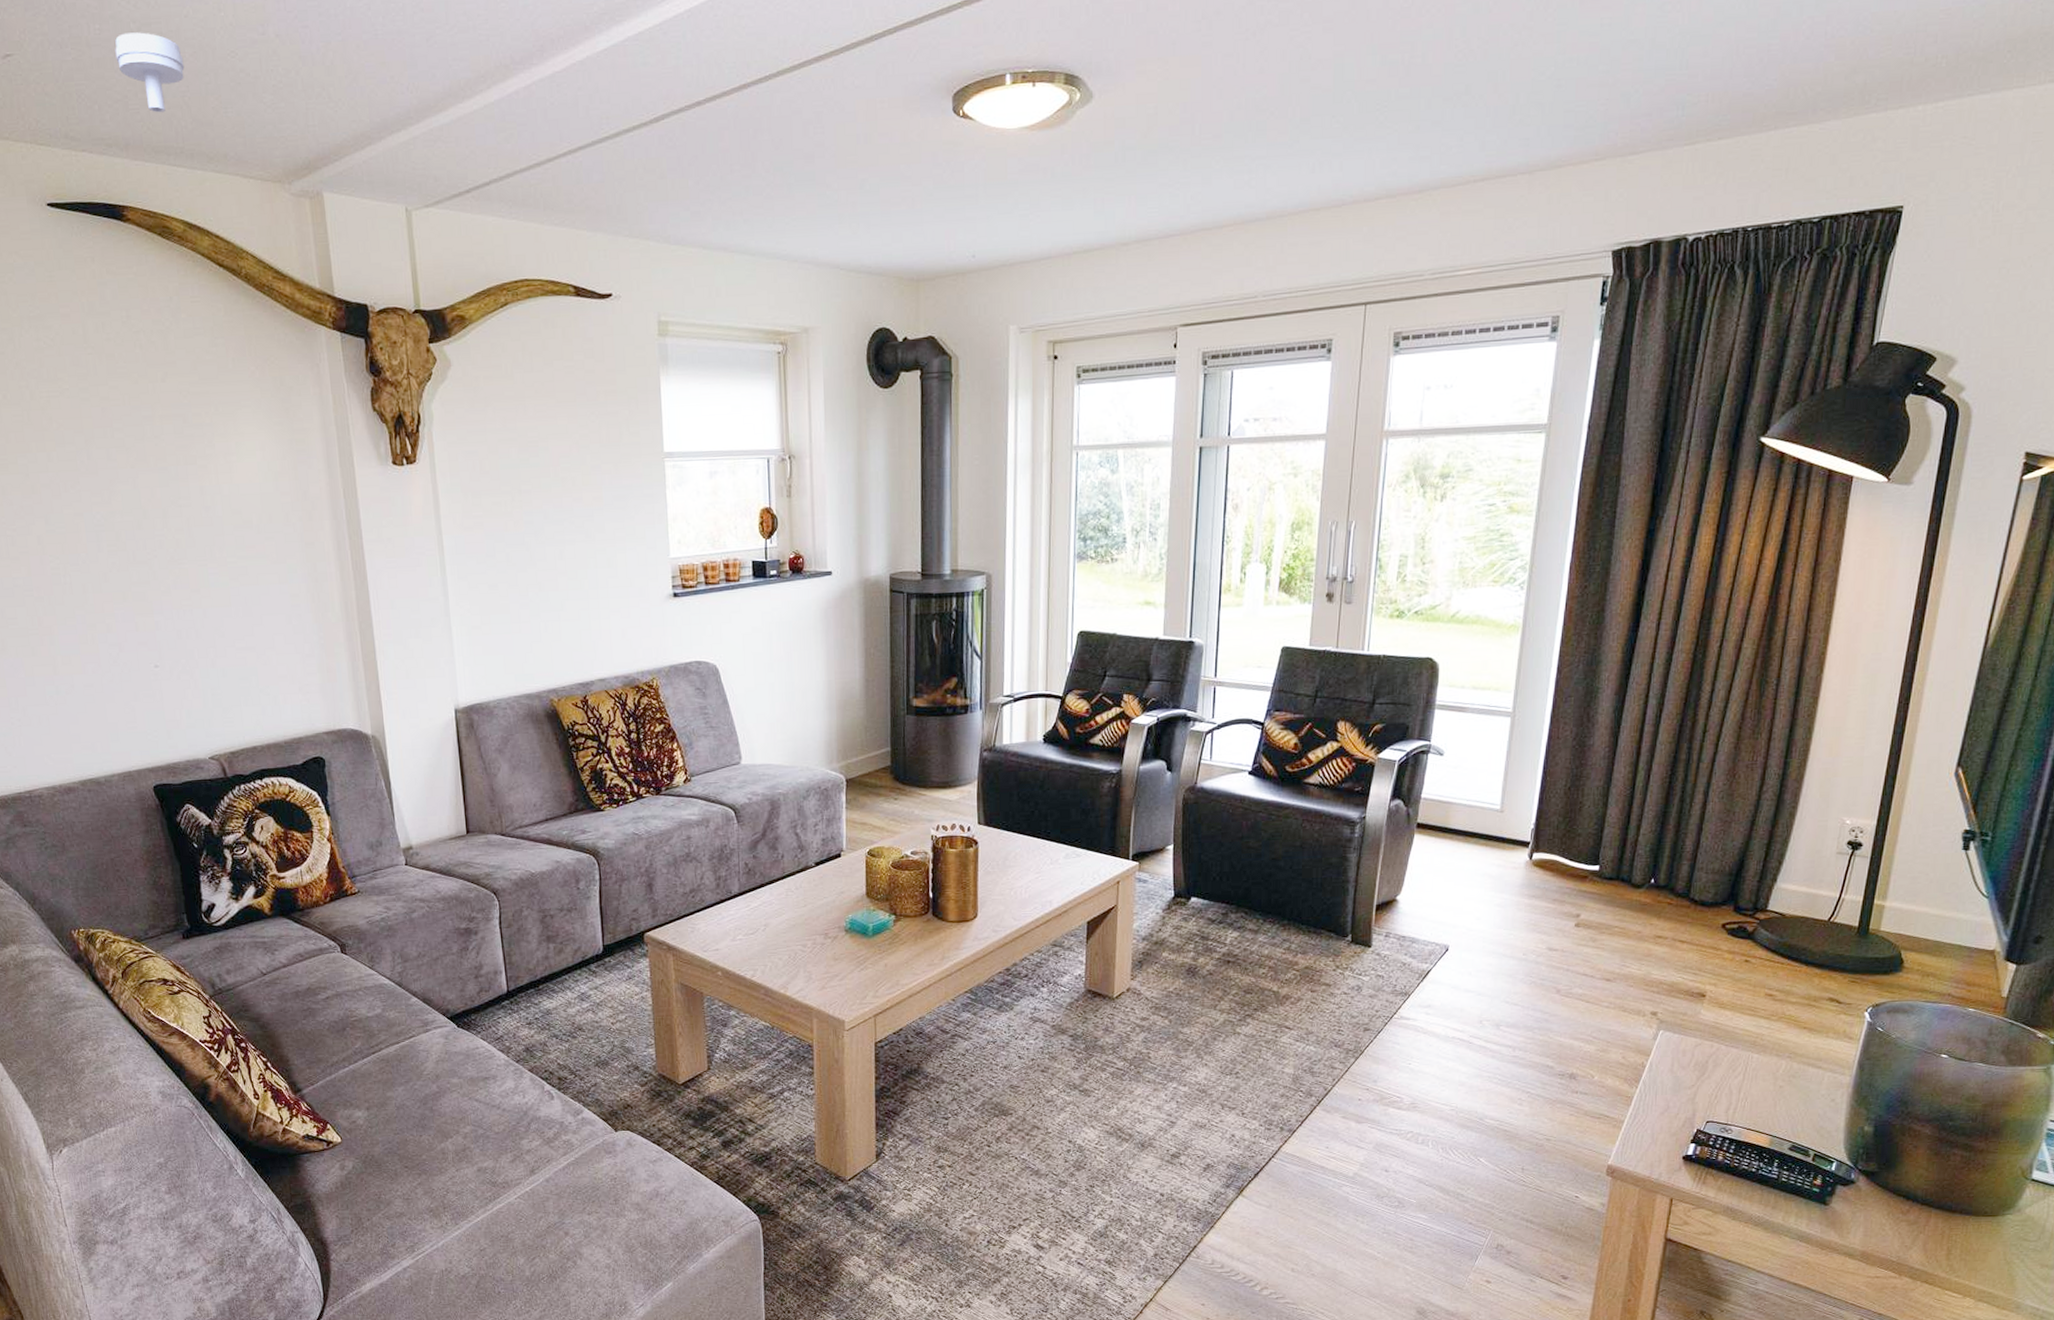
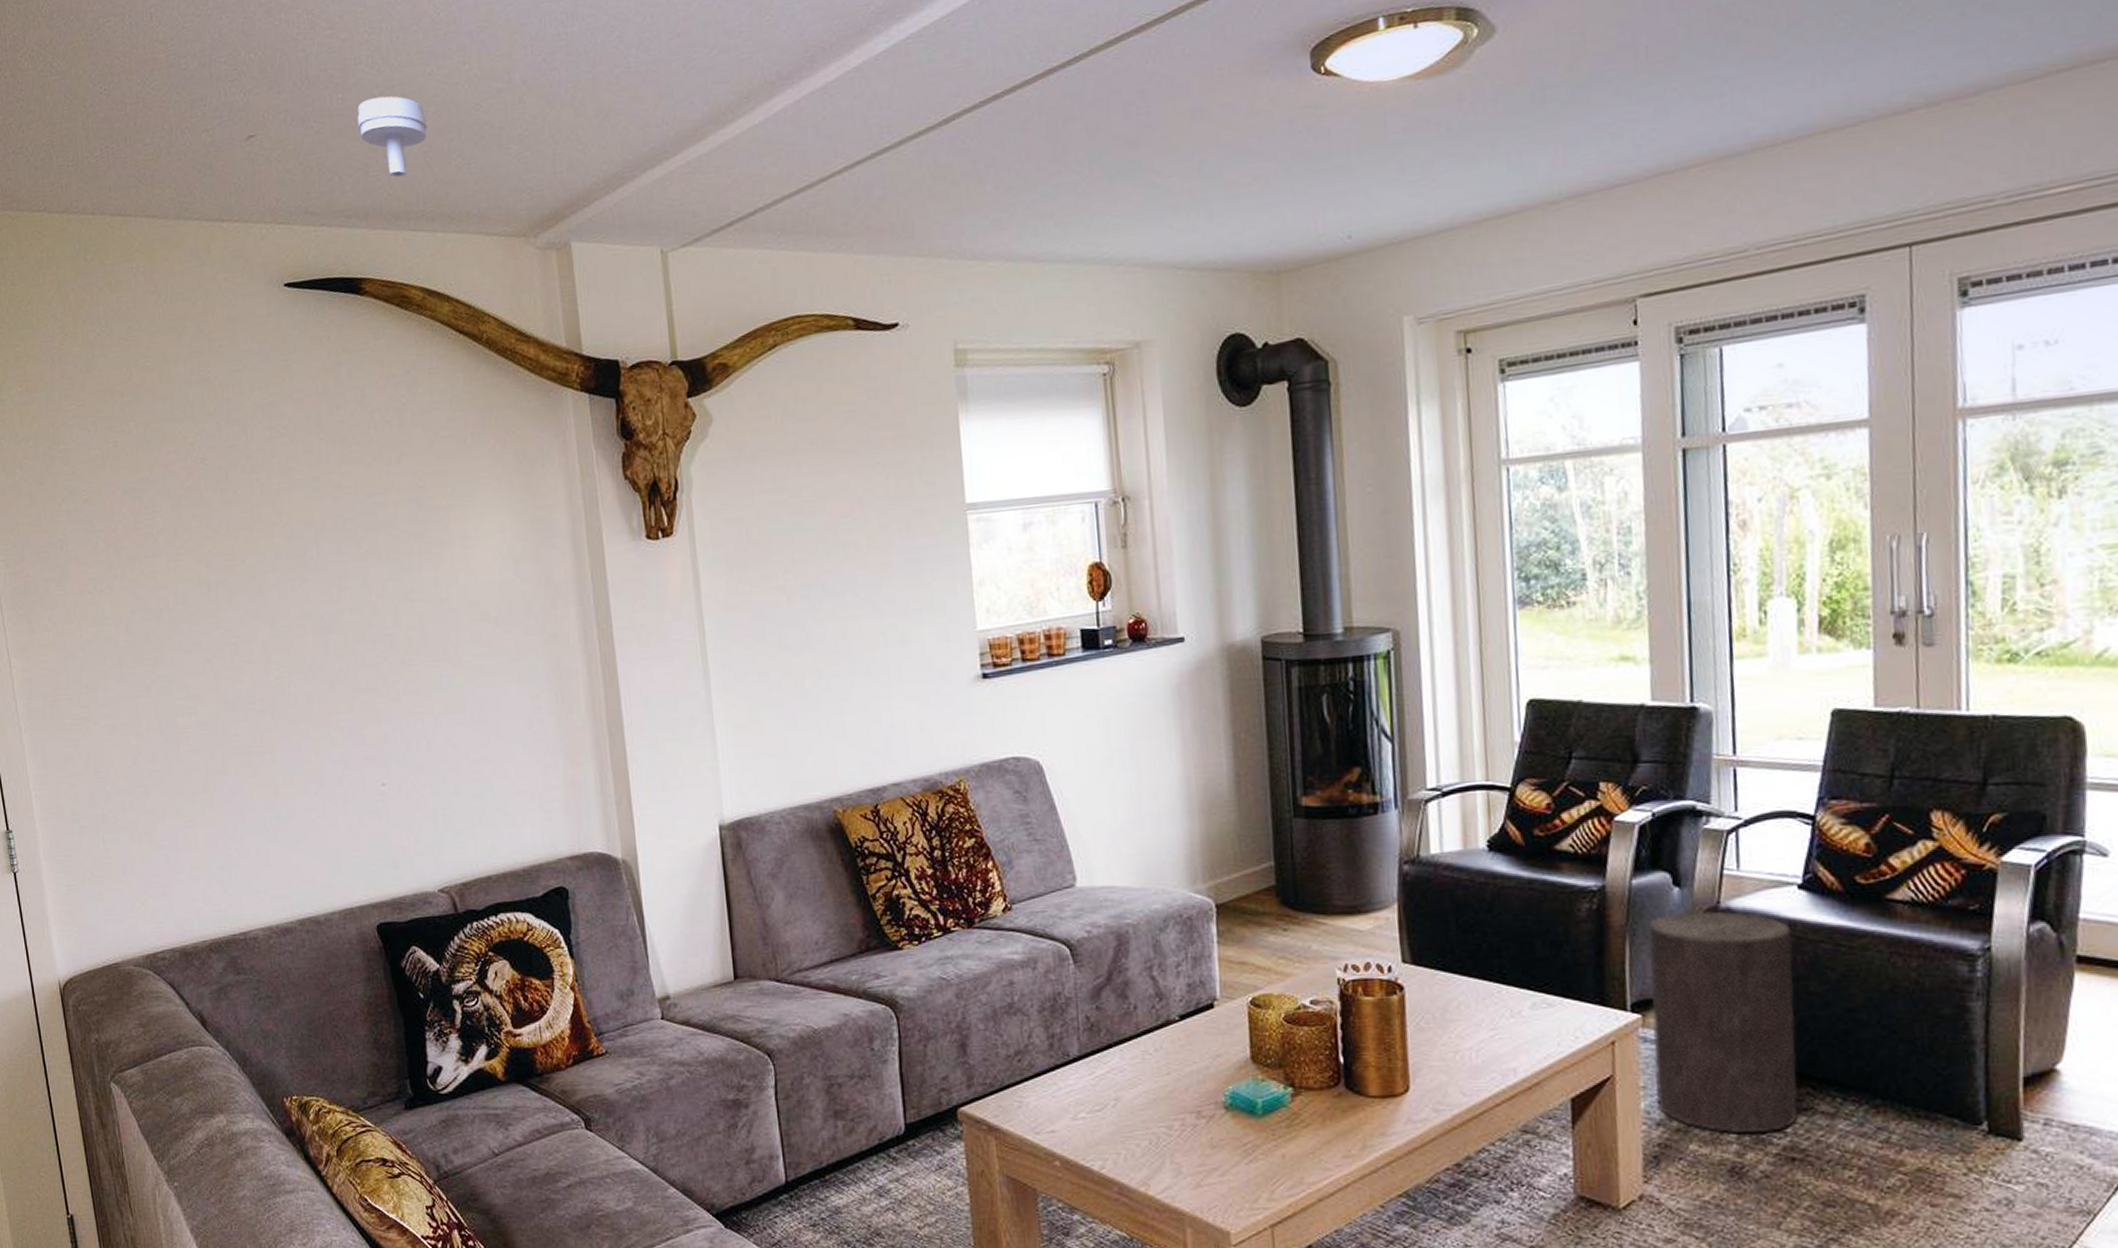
stool: none [1143,788,1242,945] -> present [1648,910,1799,1134]

